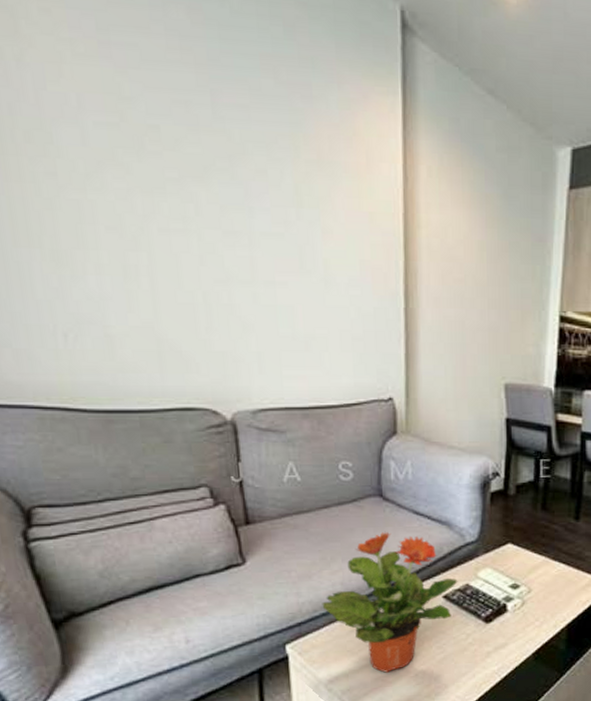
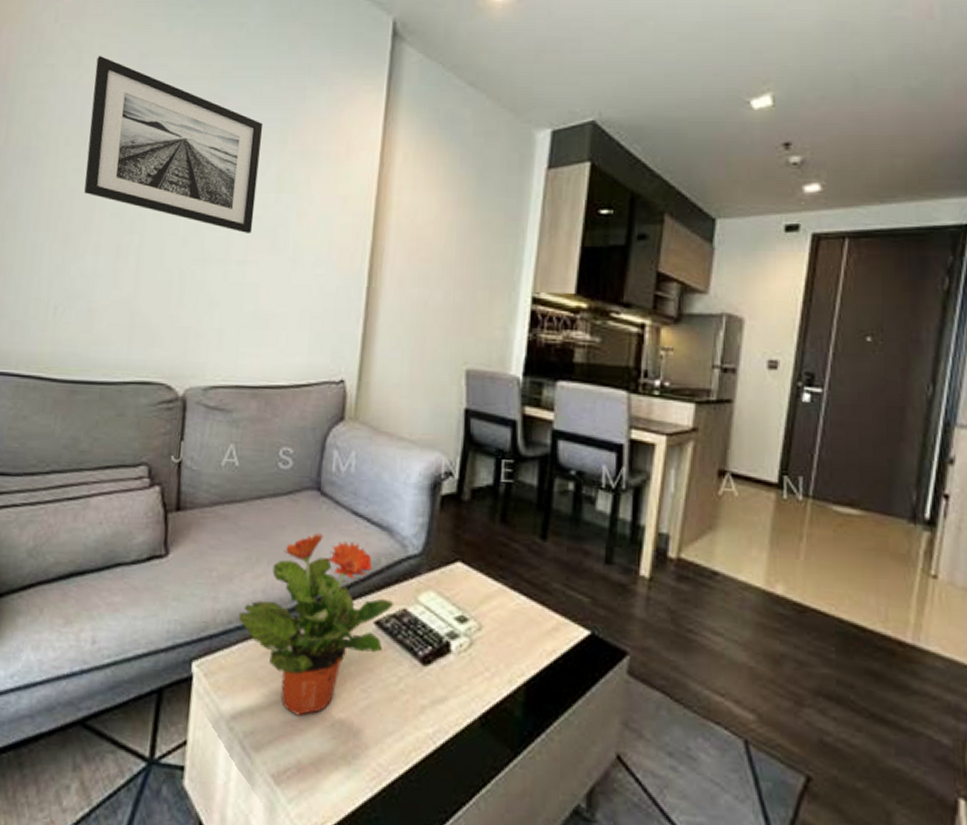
wall art: none [39,25,276,252] -> present [84,56,264,233]

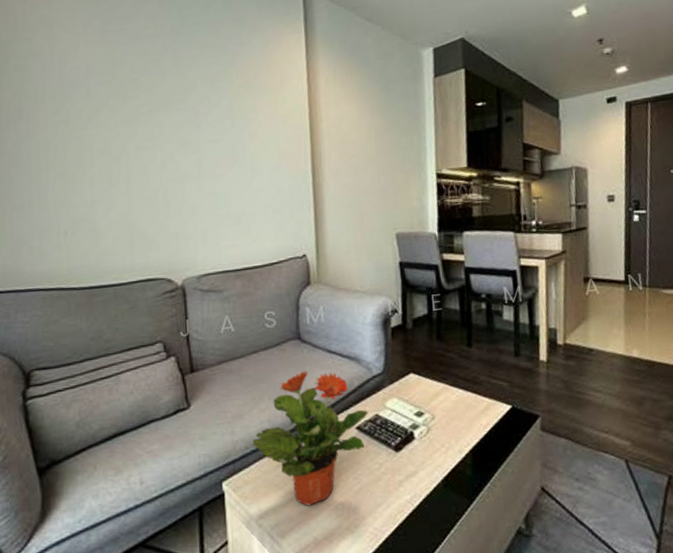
wall art: present [84,56,264,233] -> none [66,27,216,154]

